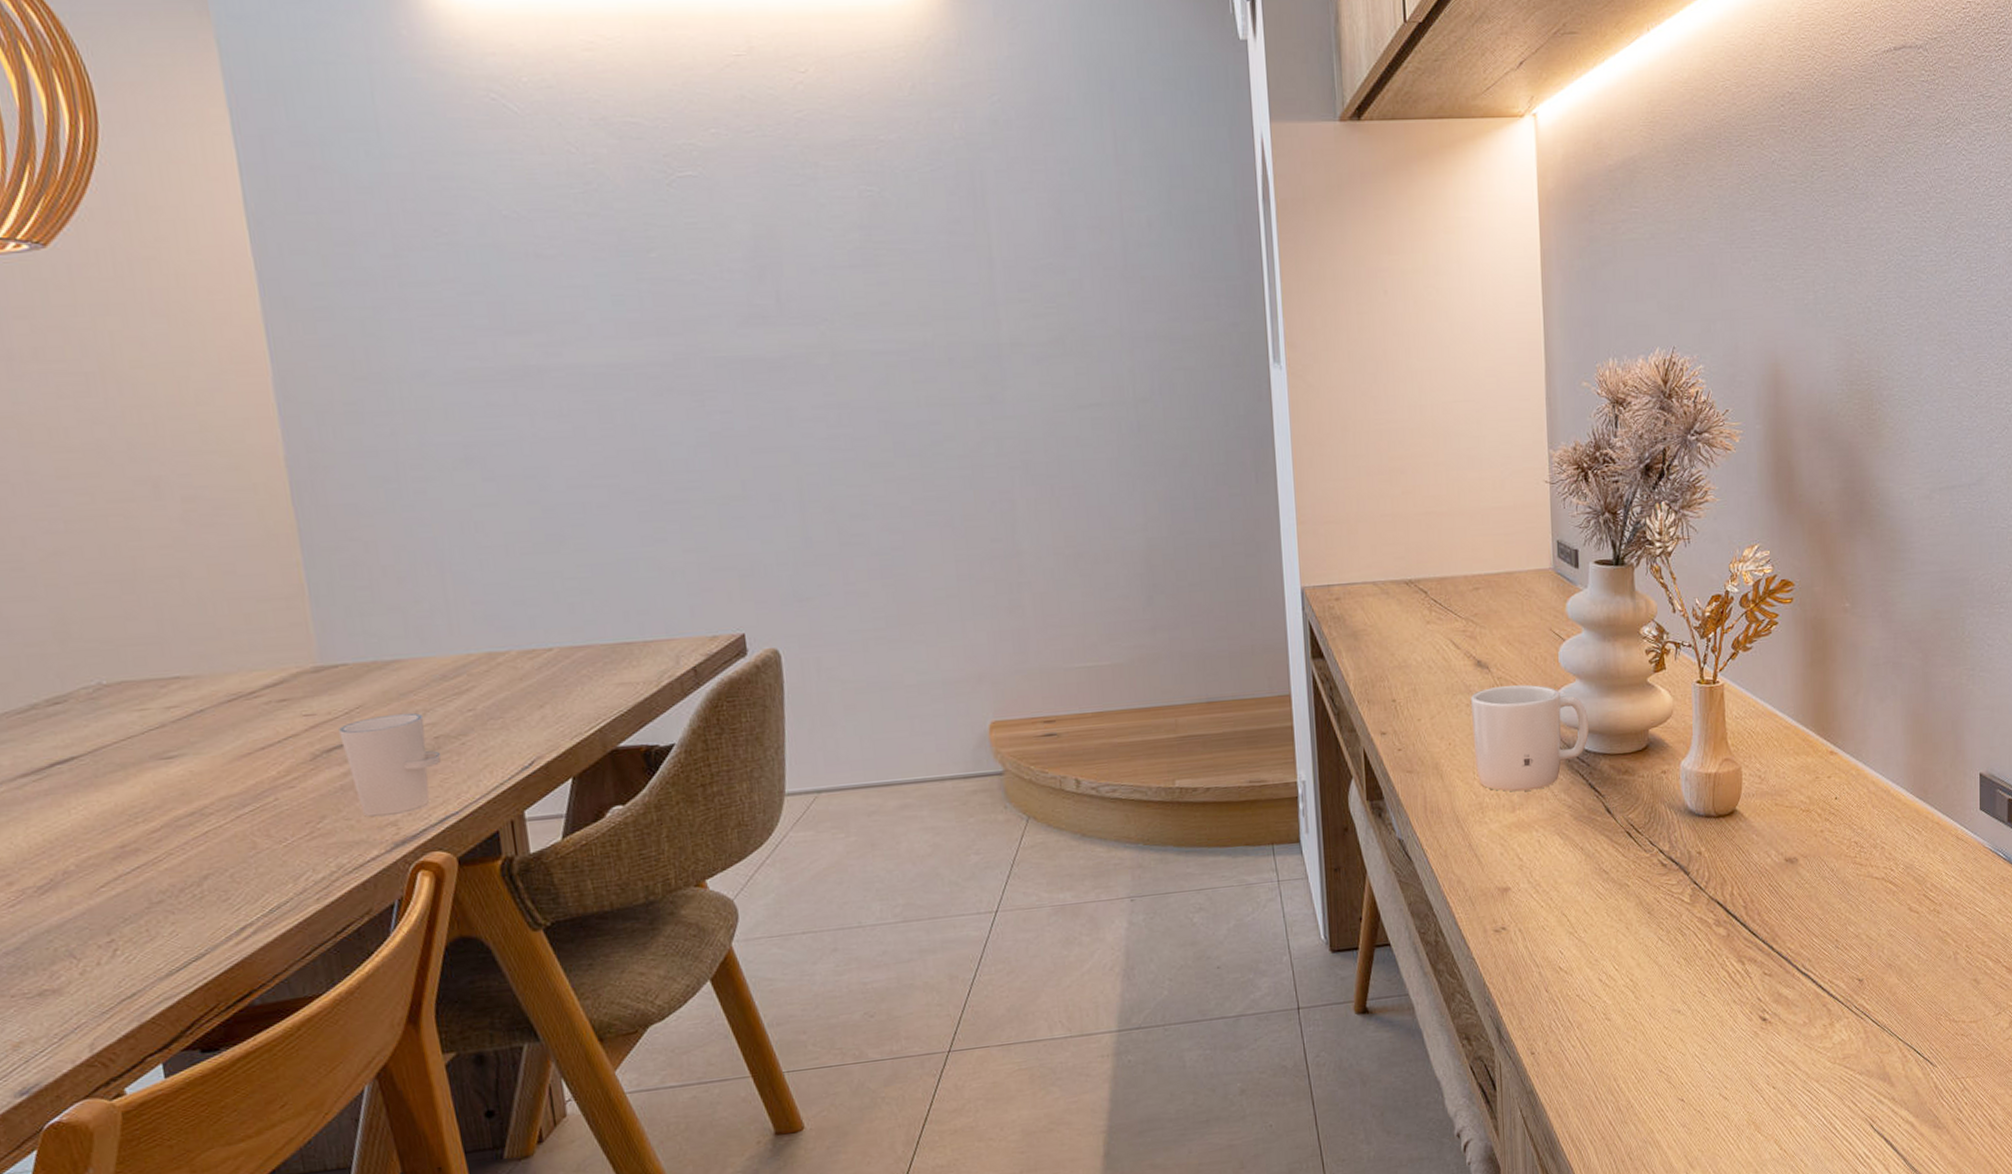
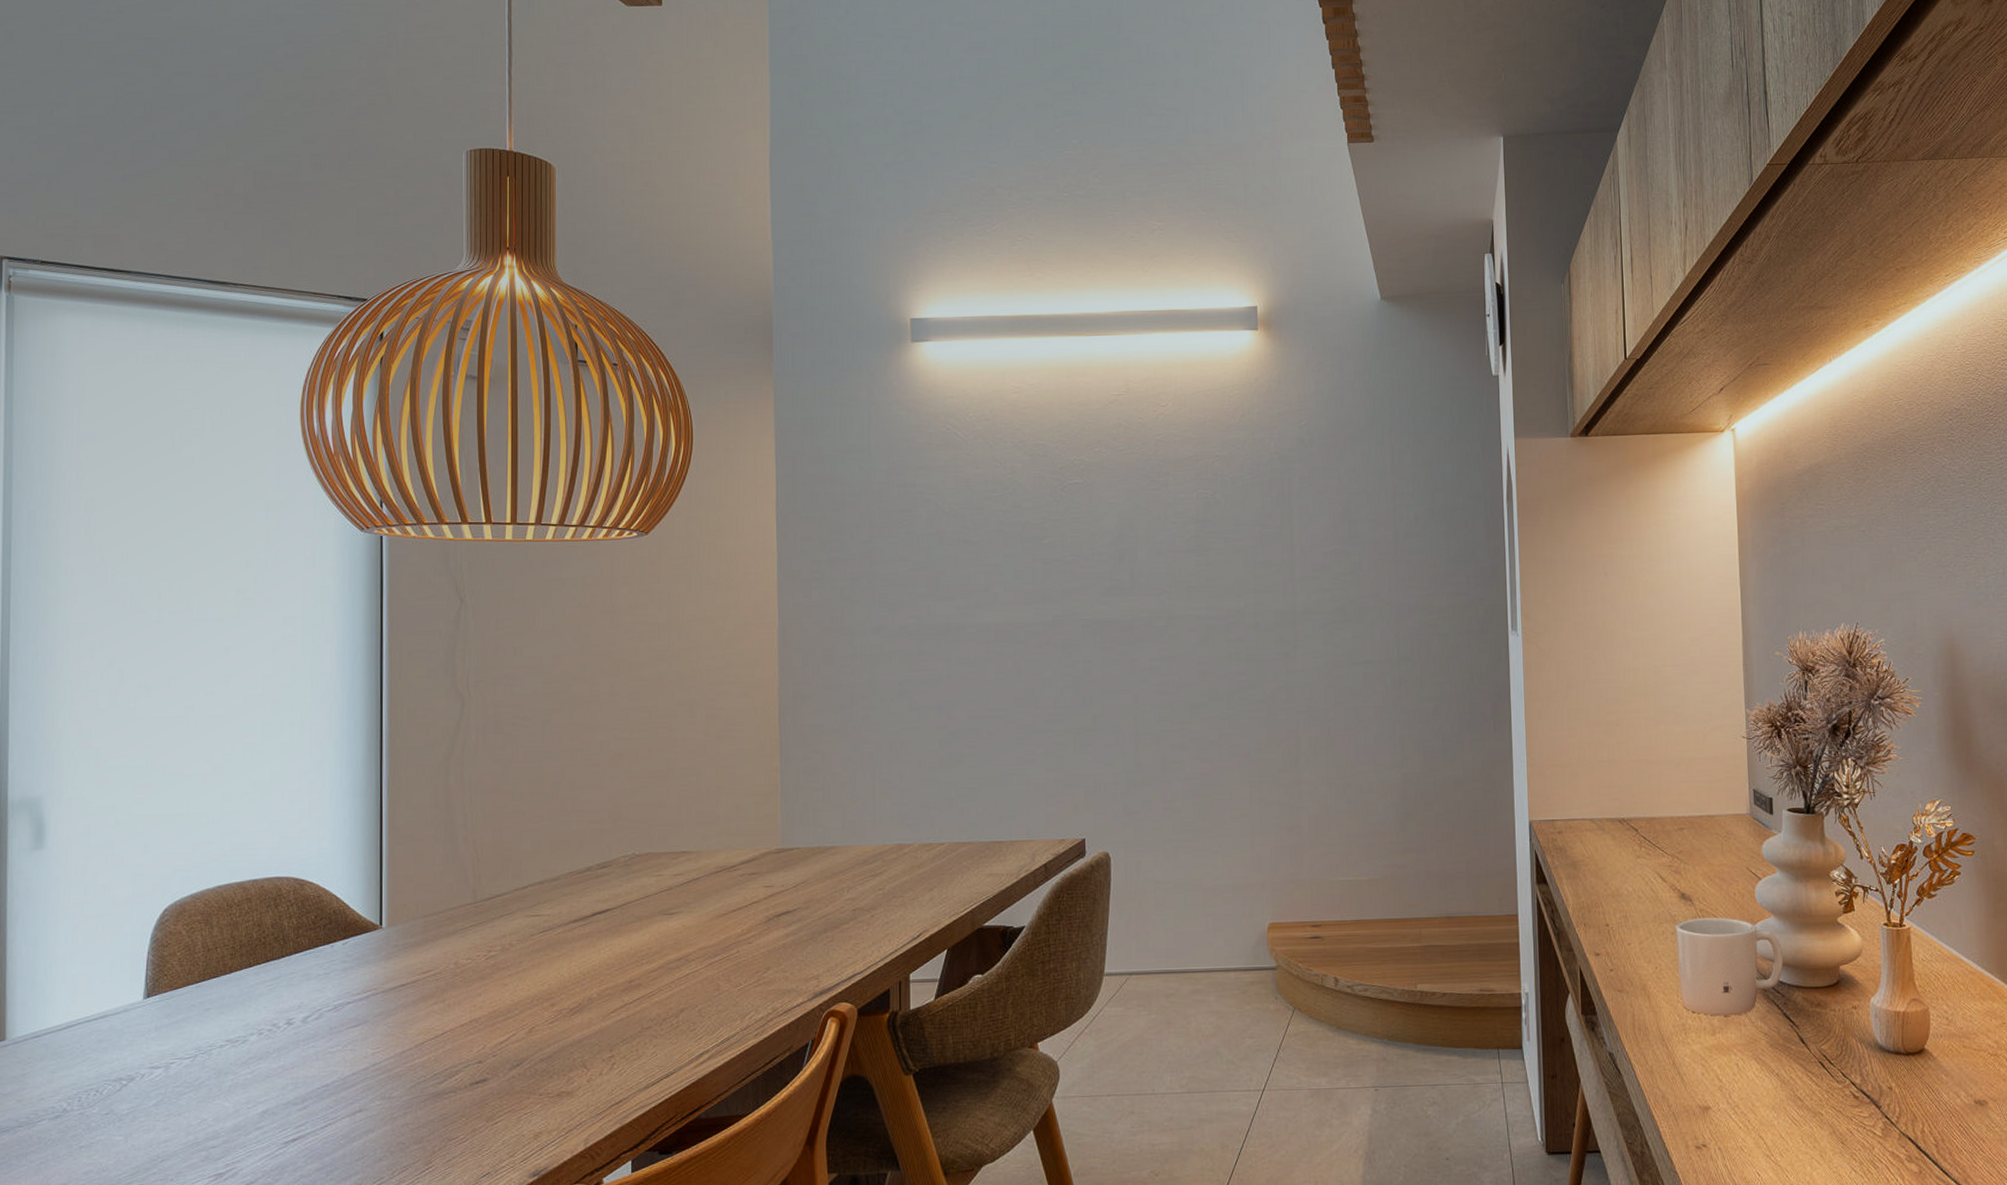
cup: present [339,713,442,818] -> none [788,889,856,972]

